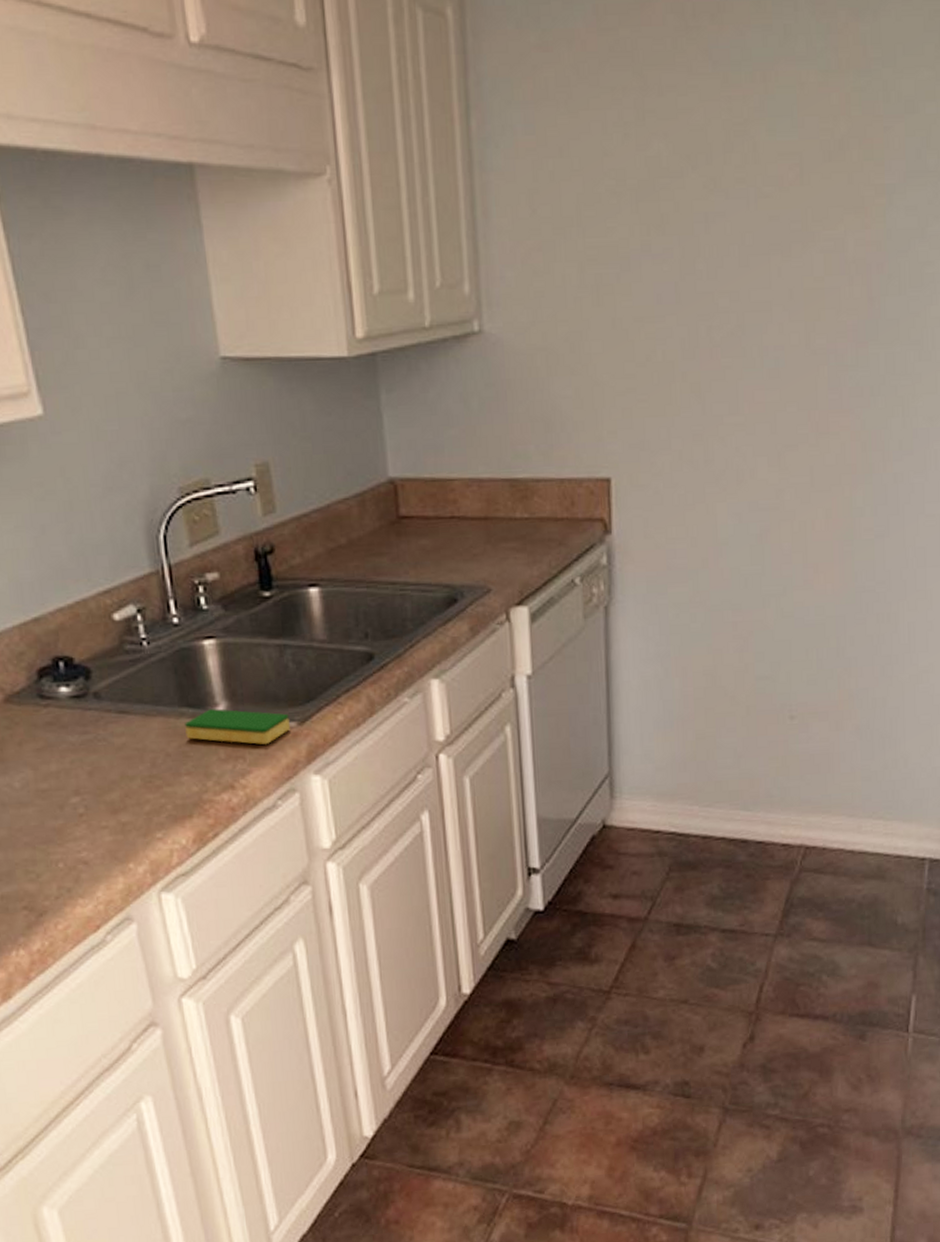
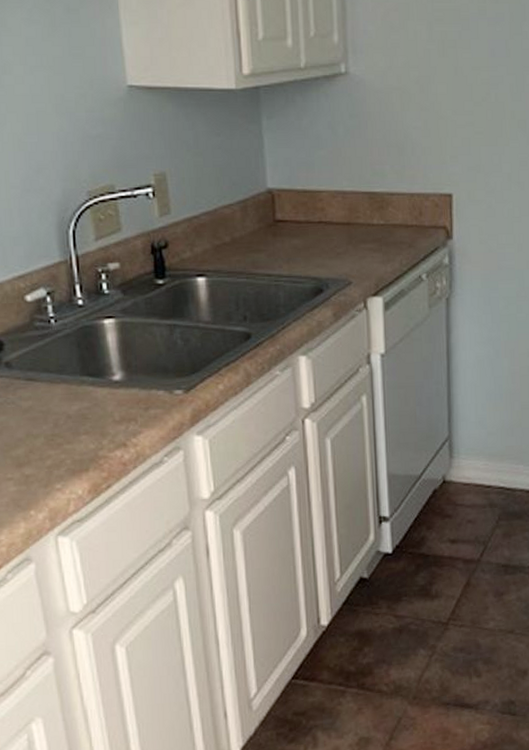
dish sponge: present [185,709,290,745] -> none [85,378,177,409]

